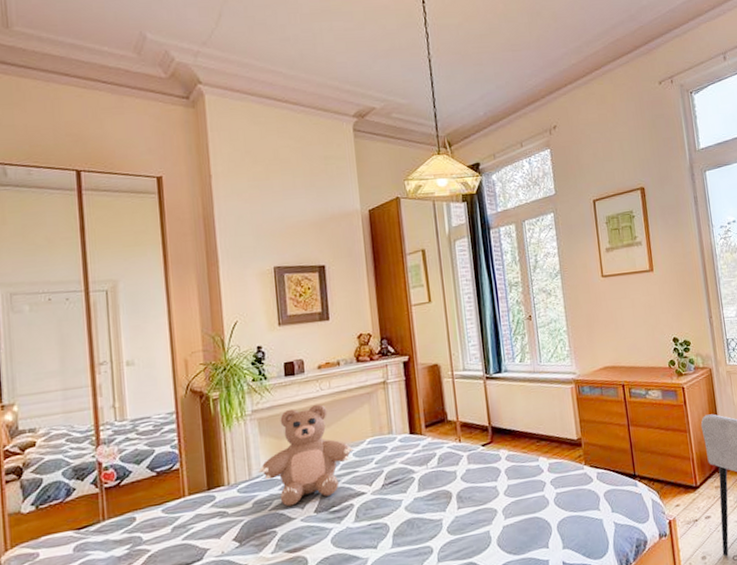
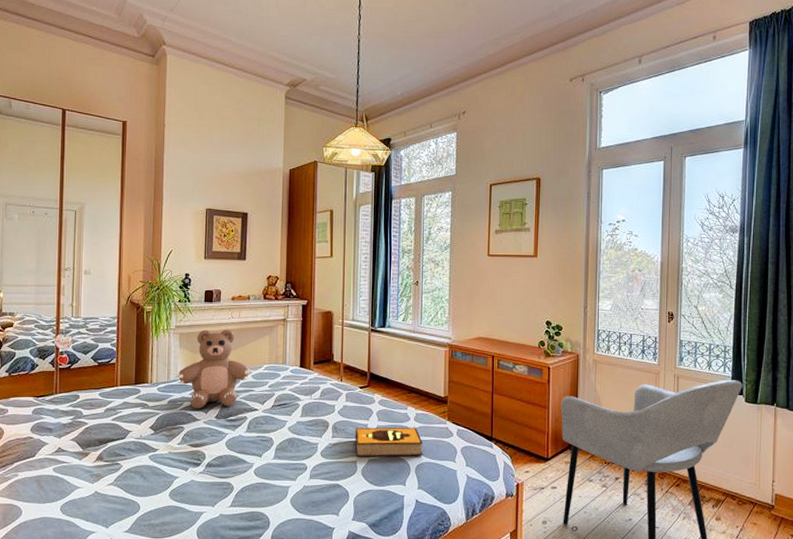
hardback book: none [483,479,563,526] -> present [355,427,423,457]

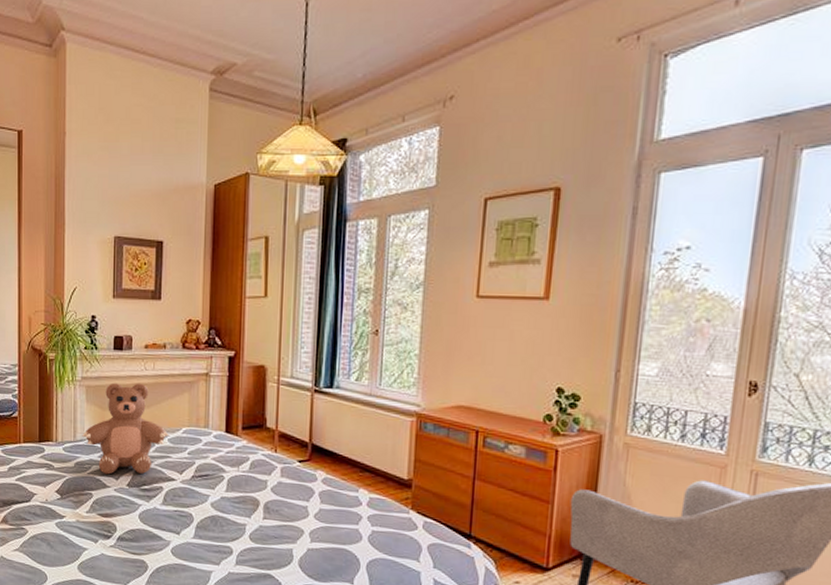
hardback book: present [355,427,423,457] -> none [291,508,377,551]

